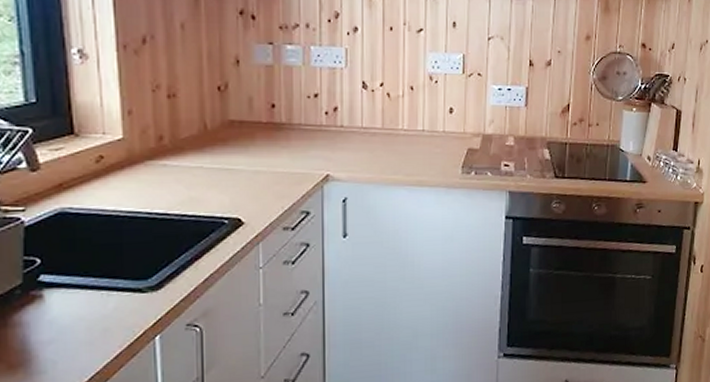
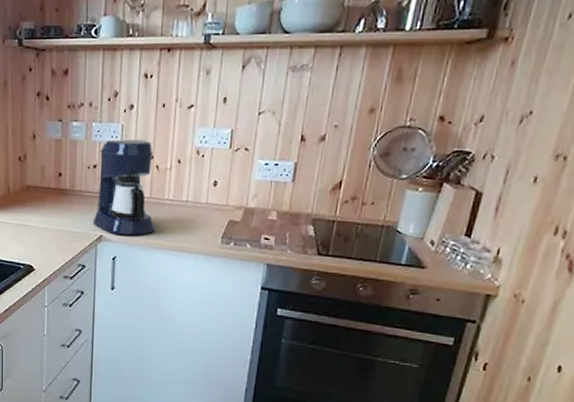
coffee maker: none [316,65,390,173] -> present [92,139,155,236]

